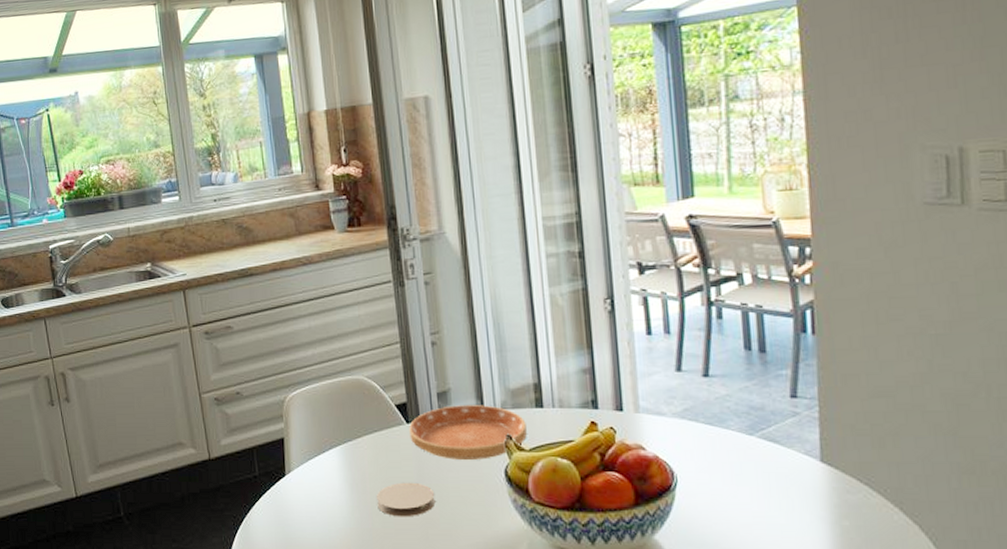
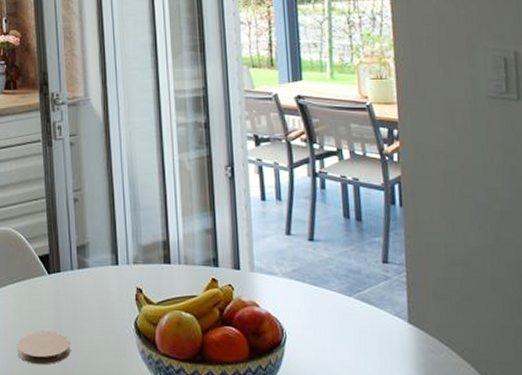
saucer: present [409,405,527,460] -> none [50,259,155,311]

